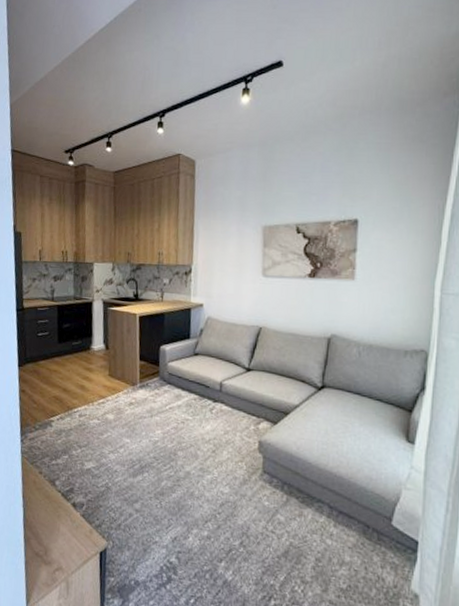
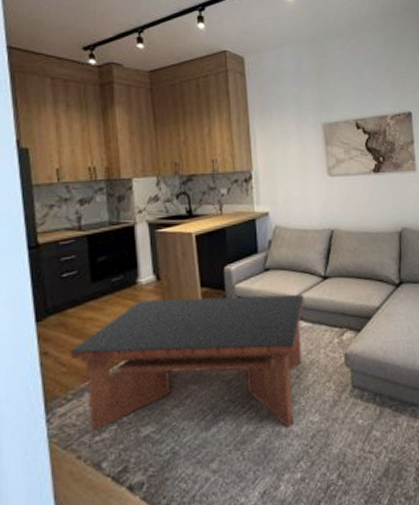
coffee table: none [39,363,227,492] -> present [70,294,304,431]

